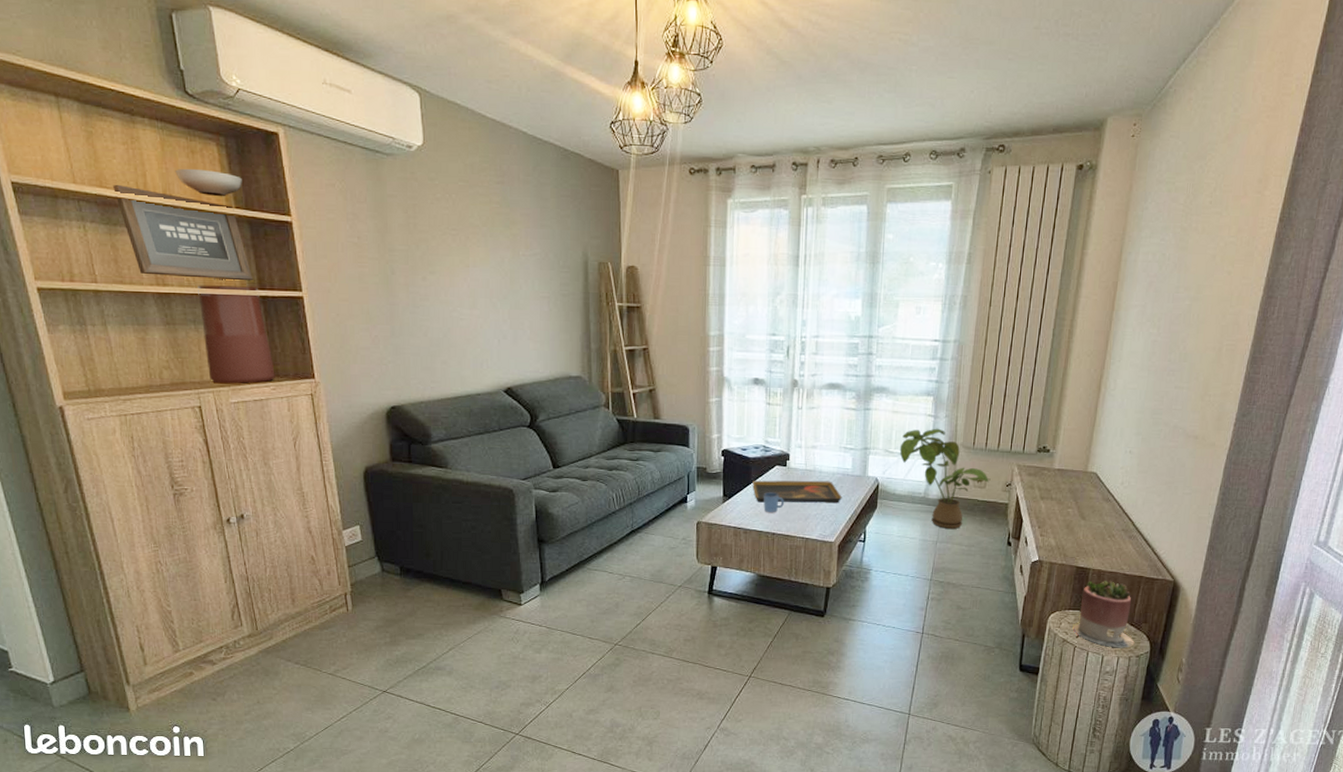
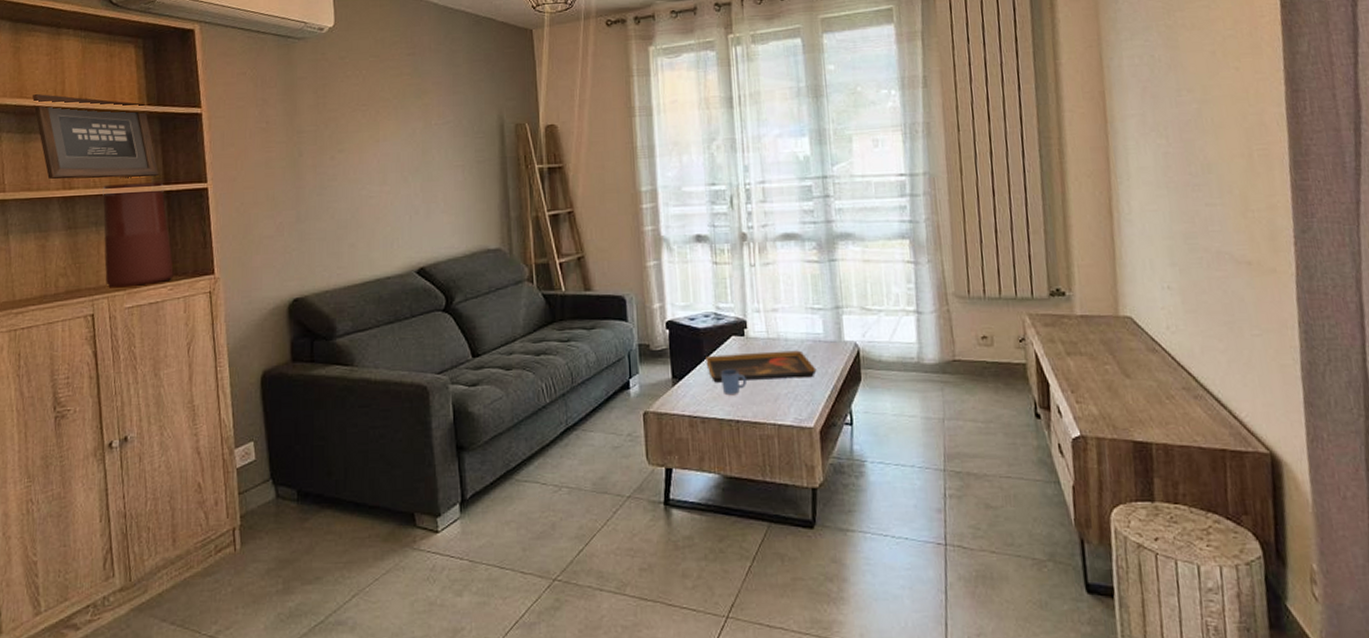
bowl: present [174,168,243,197] -> none [92,71,157,96]
house plant: present [899,428,991,529] -> none [878,276,998,401]
succulent planter: present [1073,580,1135,649] -> none [1148,457,1239,553]

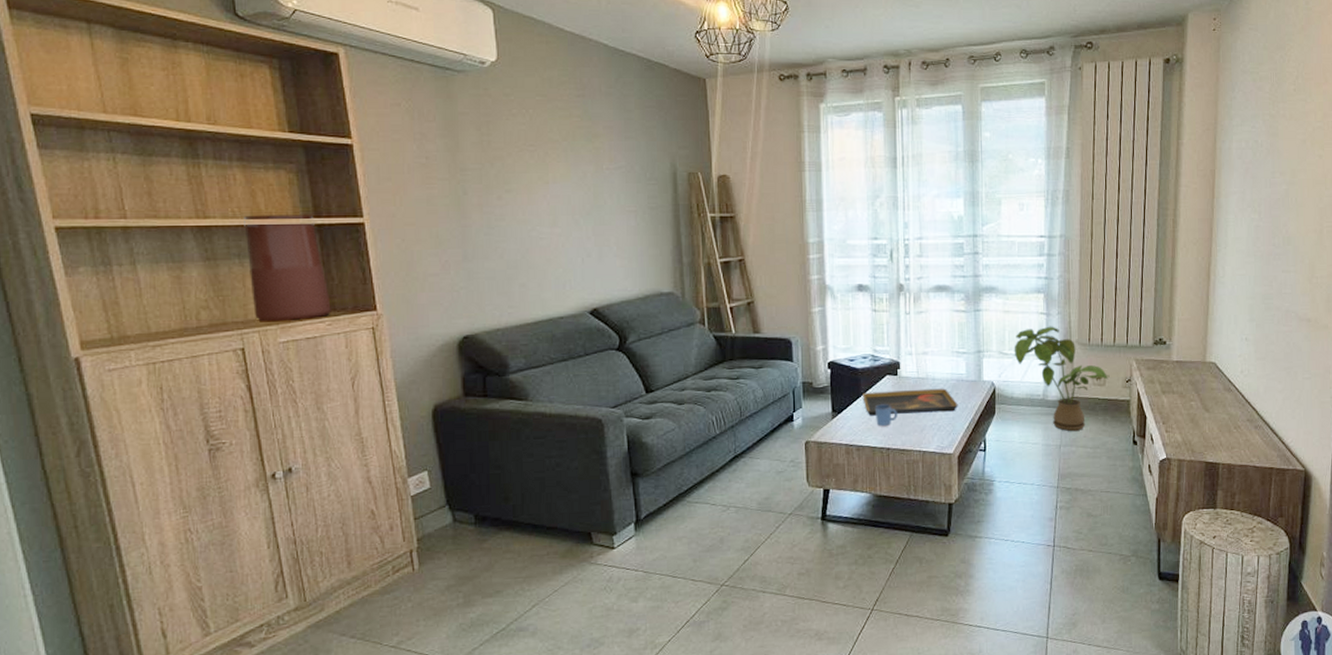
picture frame: present [32,93,160,180] -> none [150,112,308,209]
house plant: none [878,276,998,401] -> present [1014,326,1110,431]

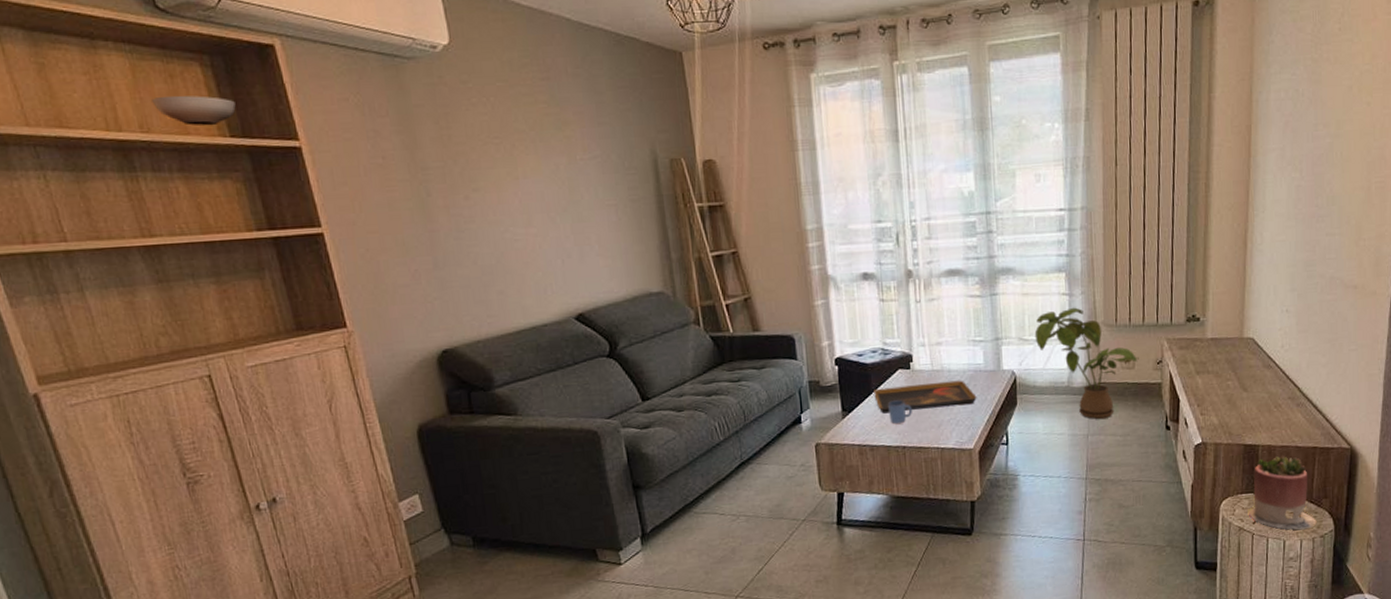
bowl: none [220,93,298,122] -> present [150,95,237,126]
vase: present [244,214,331,322] -> none [193,227,299,346]
succulent planter: none [1209,474,1273,547] -> present [1249,455,1317,530]

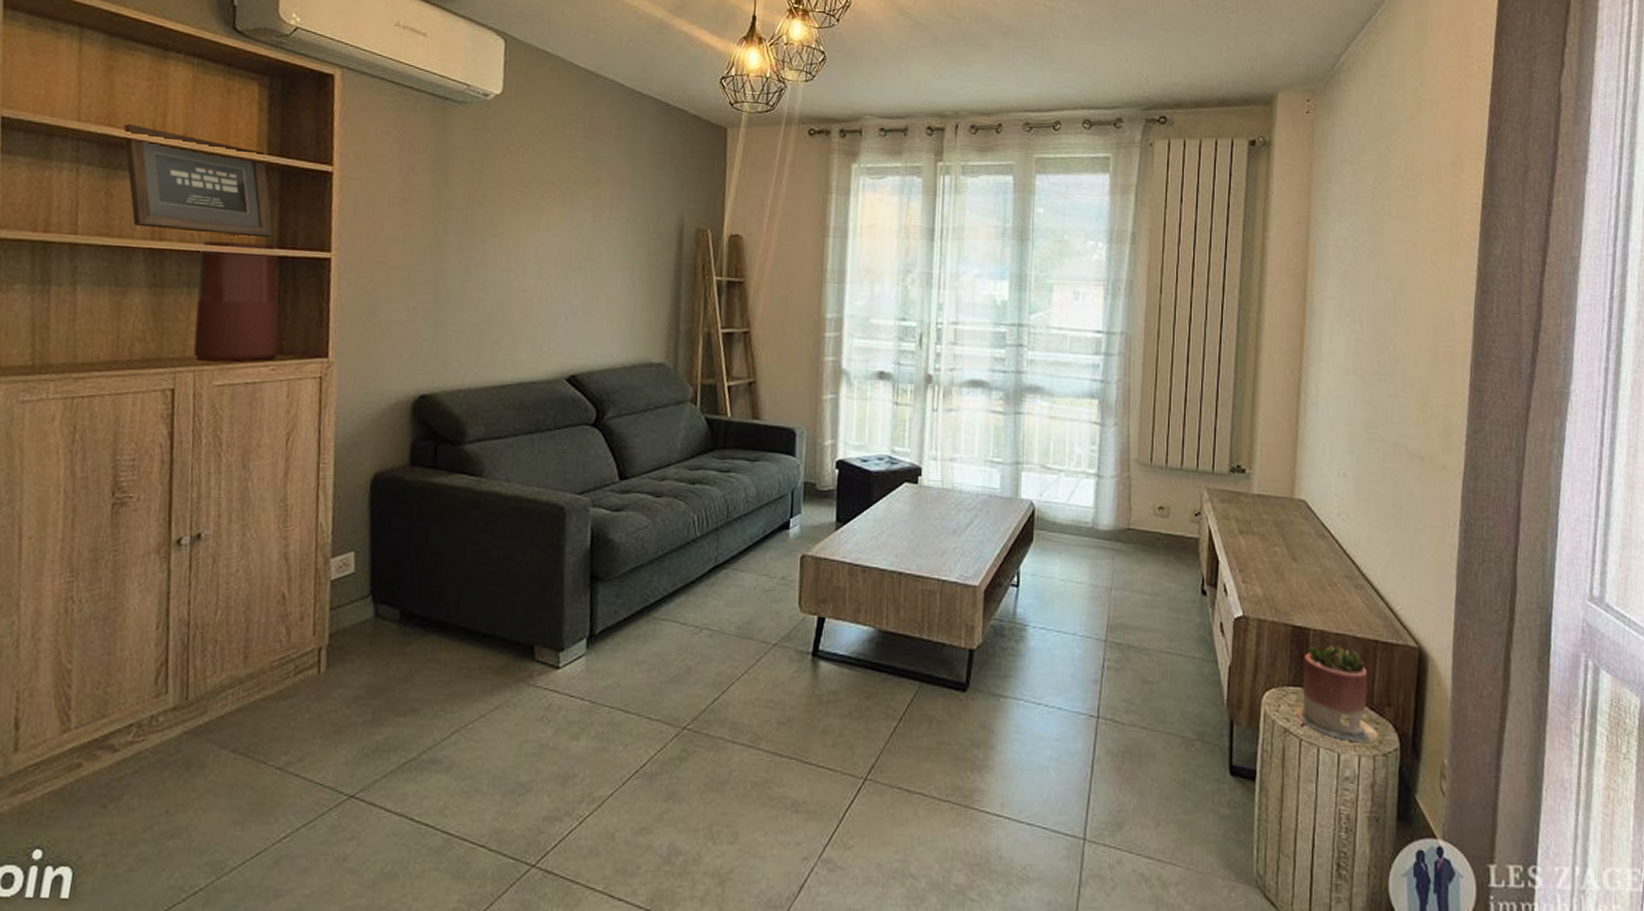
picture frame: none [76,122,261,226] -> present [123,123,274,239]
bowl: present [150,95,237,126] -> none [202,109,283,142]
vase: none [193,227,299,346] -> present [193,240,279,362]
decorative tray: present [874,380,977,414] -> none [874,501,989,533]
mug: present [888,400,912,425] -> none [888,517,914,546]
house plant: present [1034,307,1139,419] -> none [1059,439,1175,571]

